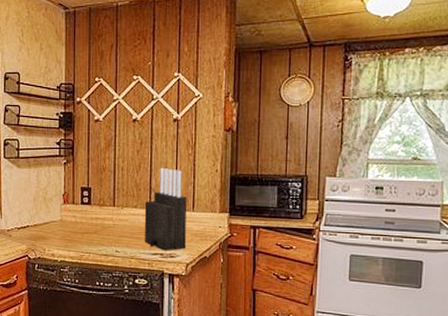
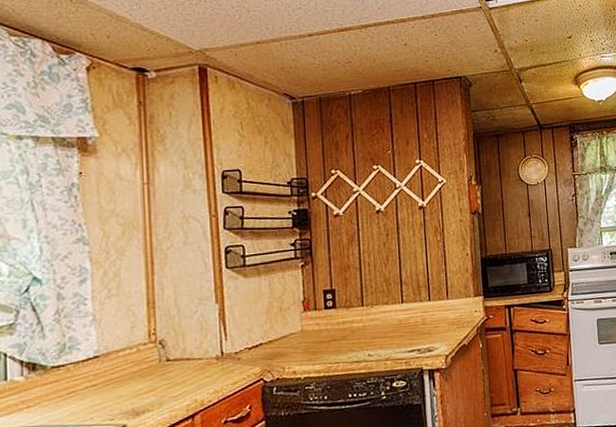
knife block: present [144,167,187,251] -> none [396,257,443,346]

